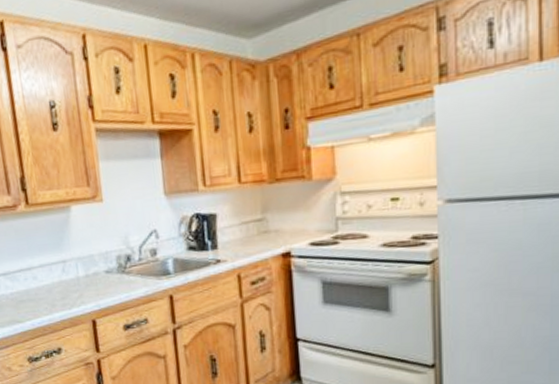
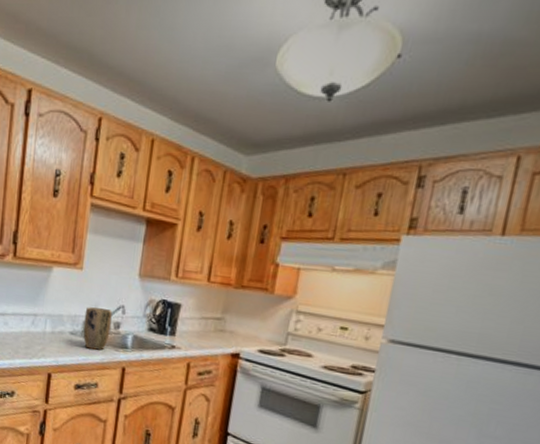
plant pot: none [116,237,148,284] -> present [83,307,112,350]

